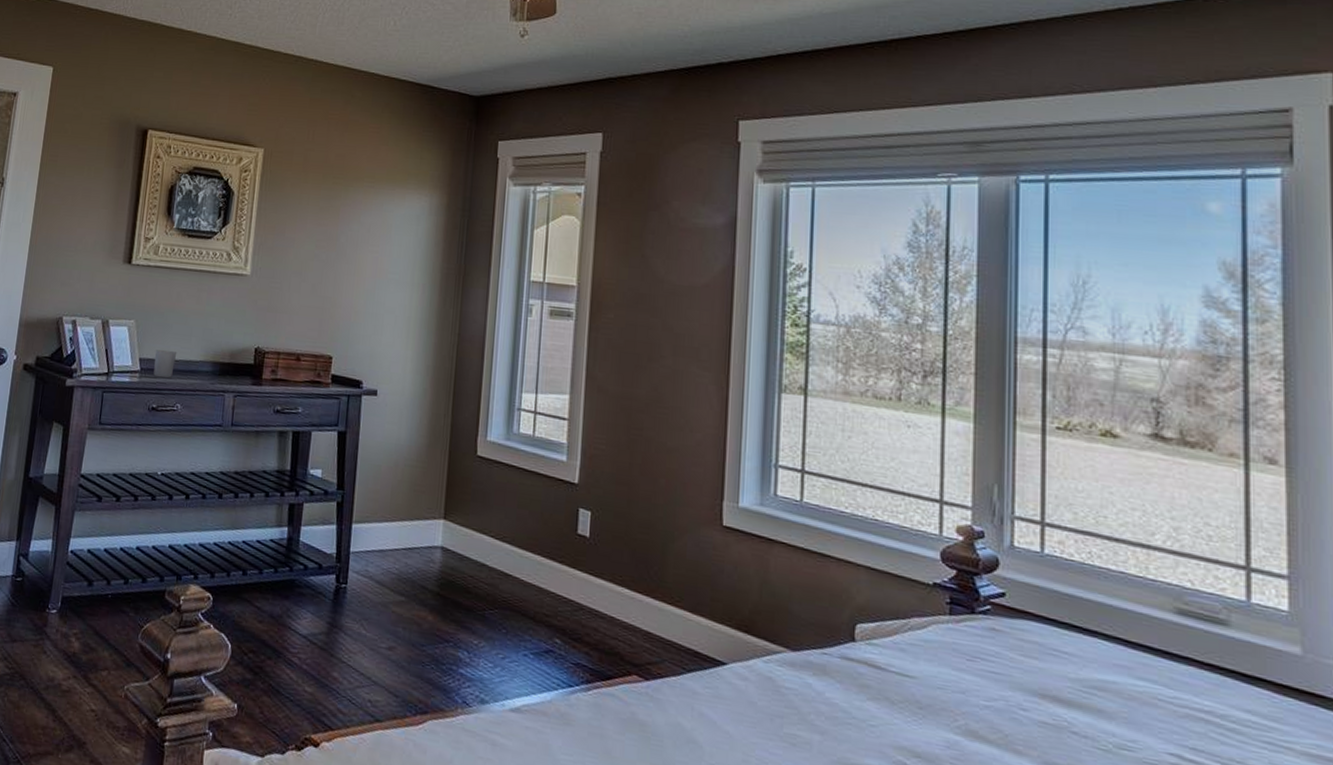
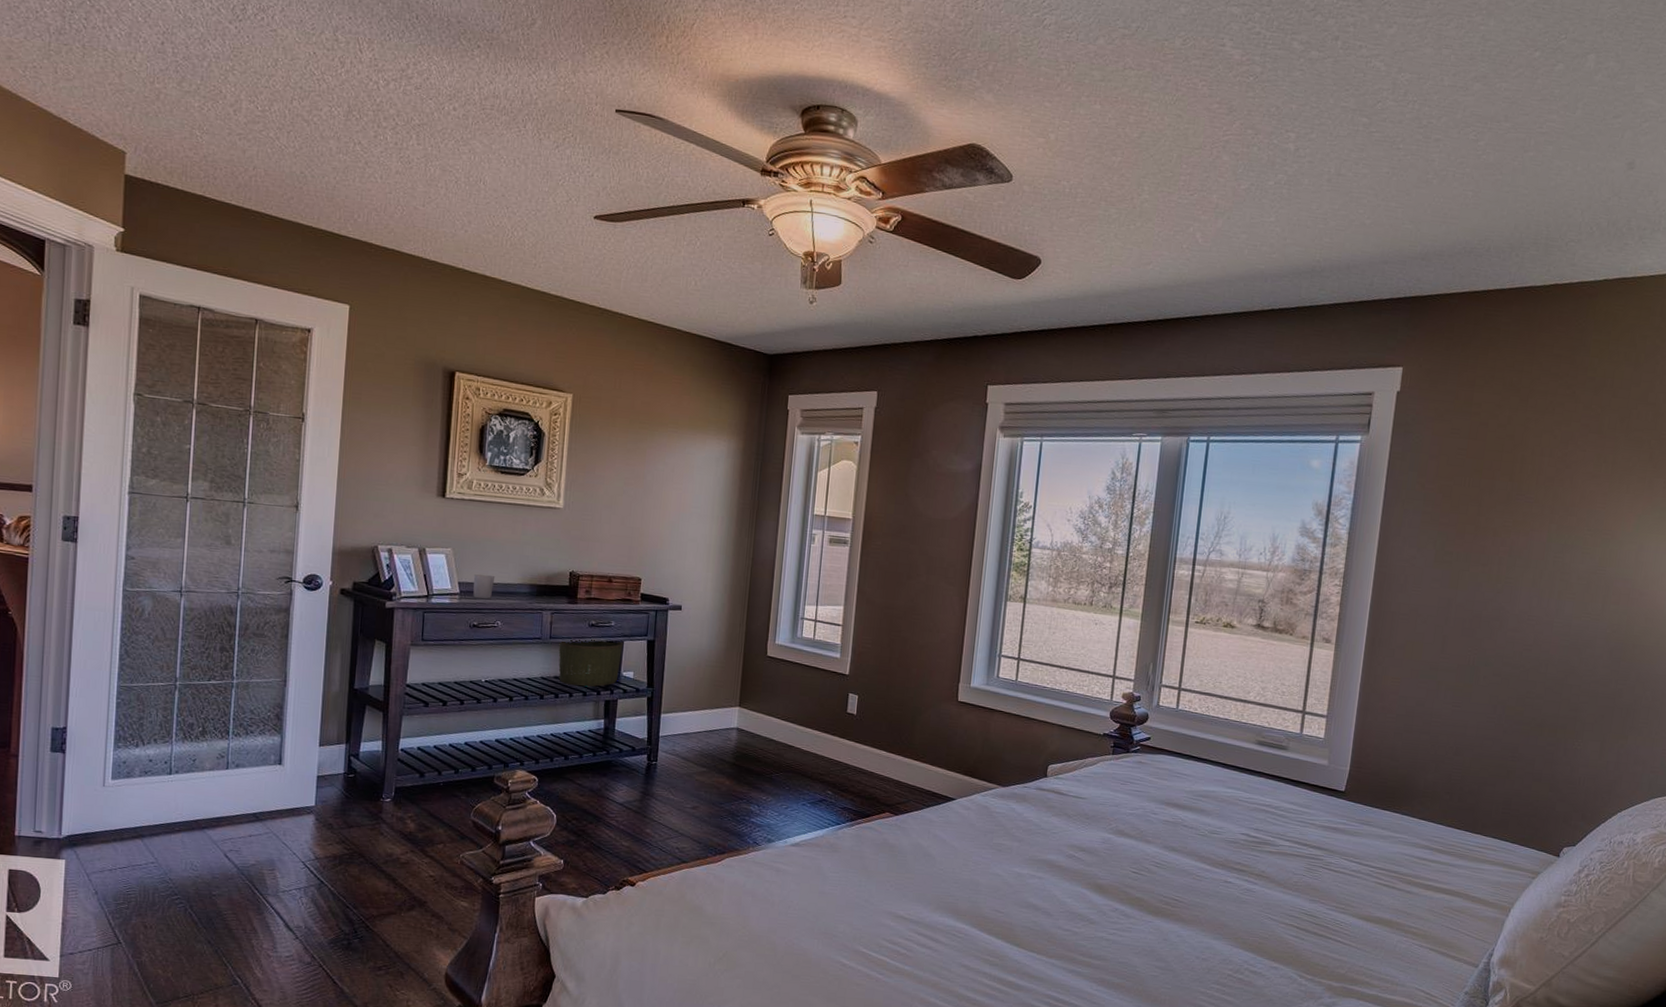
basket: none [239,428,312,486] -> present [558,640,624,687]

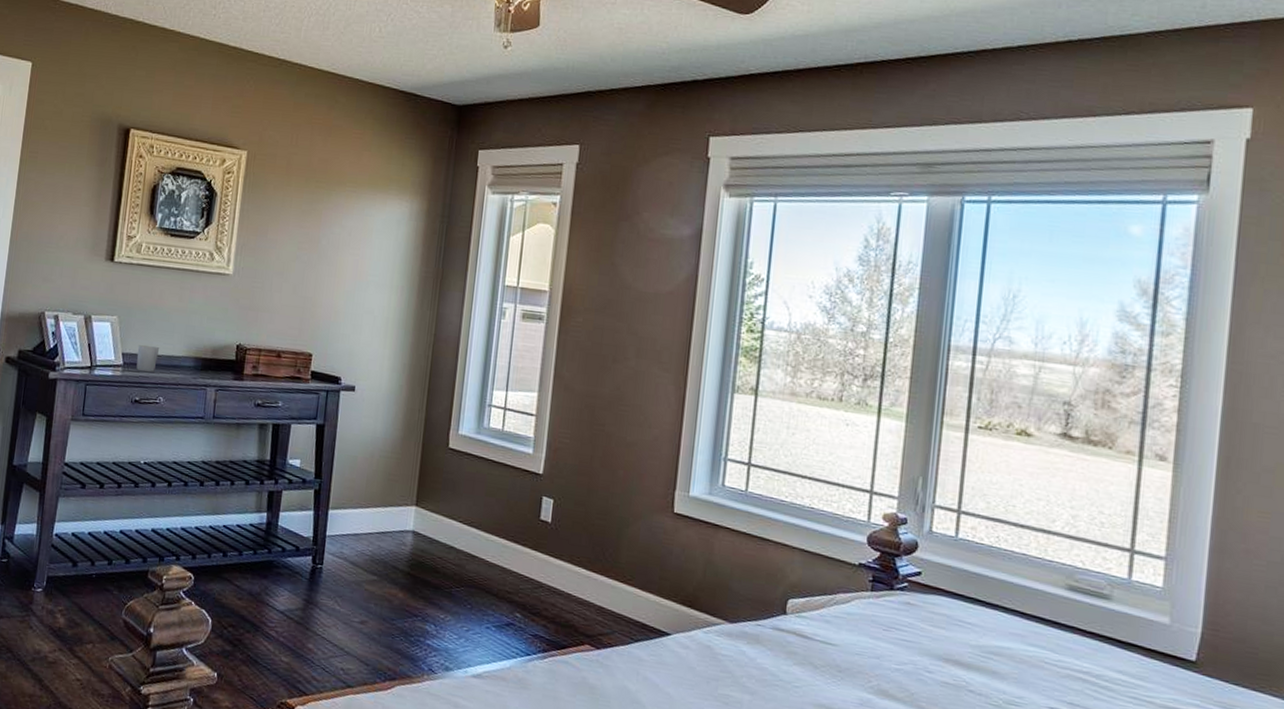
basket: present [558,640,624,687] -> none [220,421,291,475]

